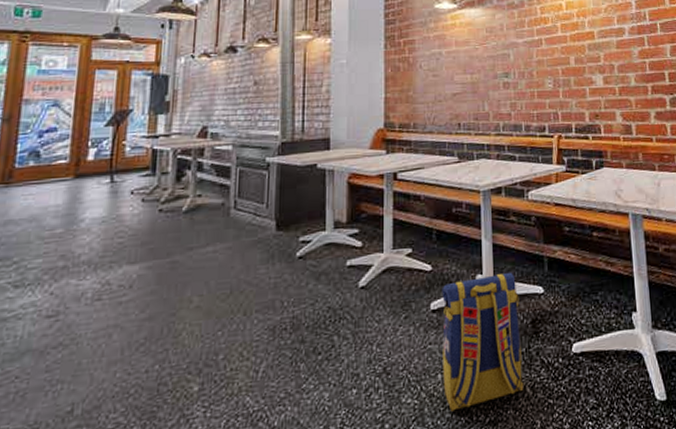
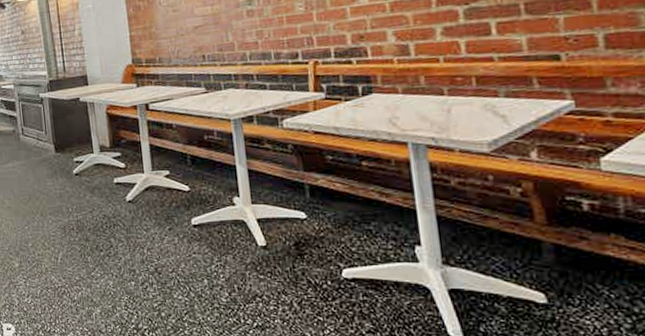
backpack: present [442,272,524,412] -> none [200,196,291,312]

